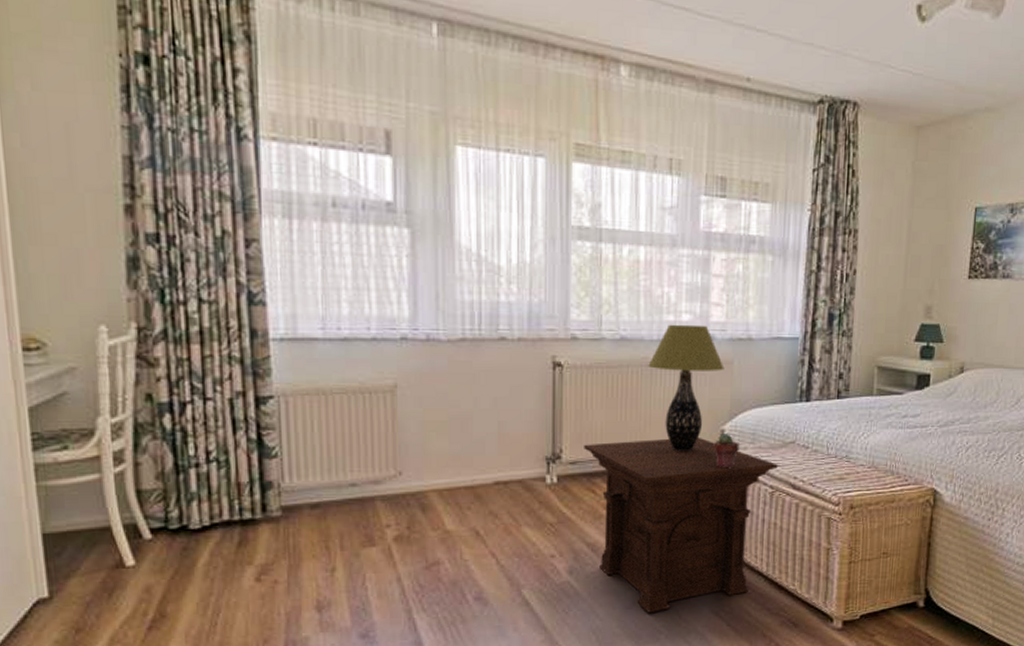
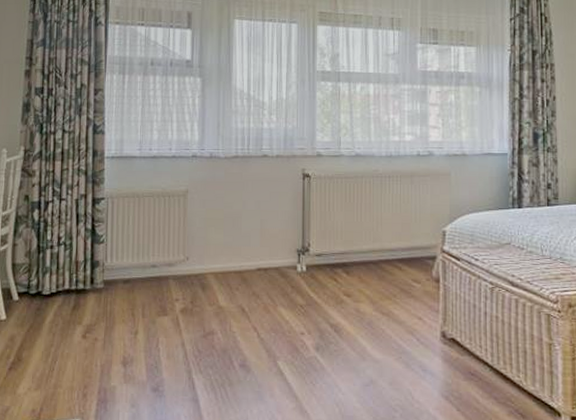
side table: present [584,437,778,613] -> none [327,236,496,391]
table lamp: present [648,324,725,452] -> none [378,143,443,249]
potted succulent: present [713,434,740,468] -> none [436,234,460,265]

